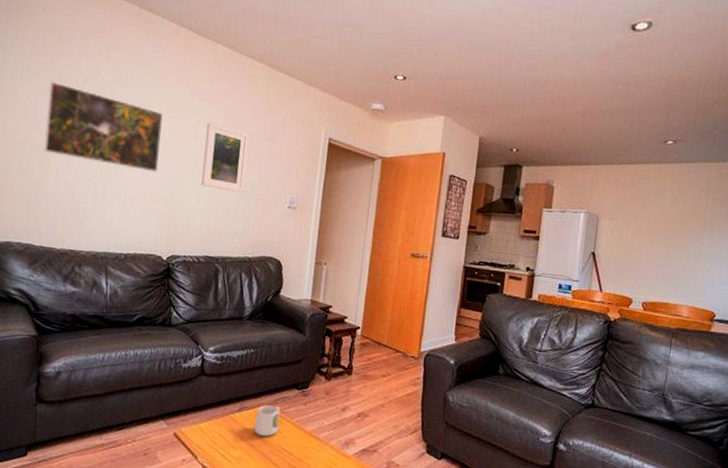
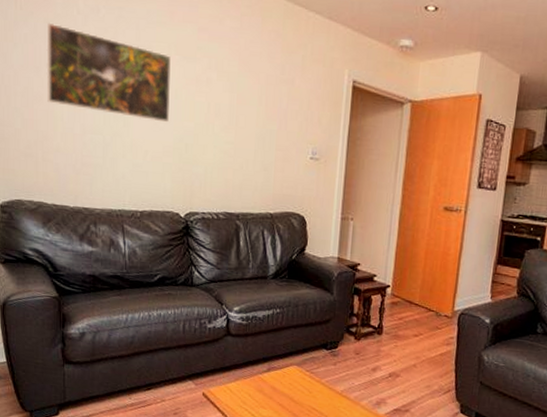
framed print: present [201,122,249,193] -> none [217,65,265,143]
mug: present [253,405,281,437] -> none [283,365,310,397]

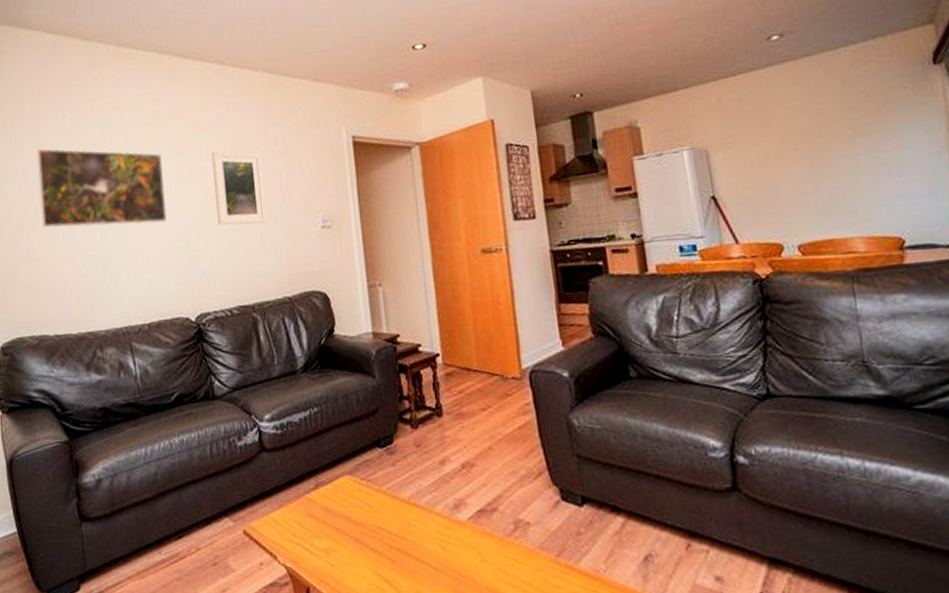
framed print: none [217,65,265,143] -> present [212,151,266,226]

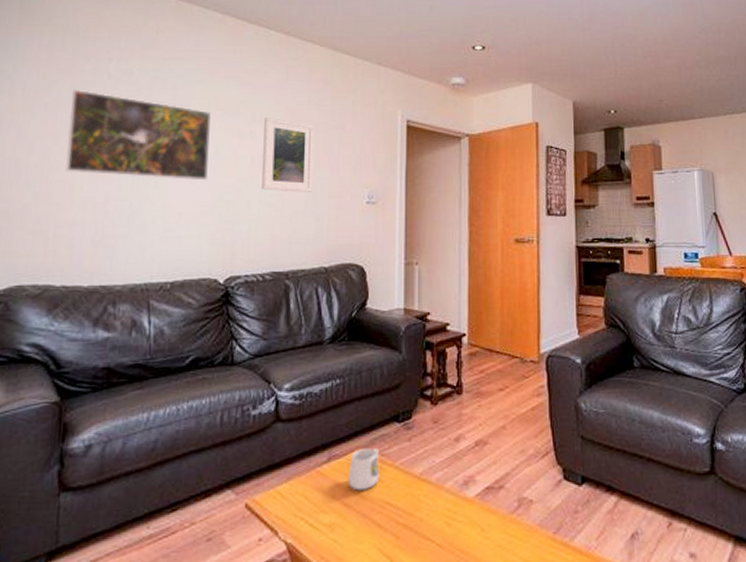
mug: none [336,473,368,516] -> present [348,447,380,491]

